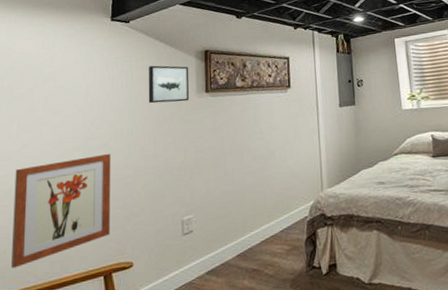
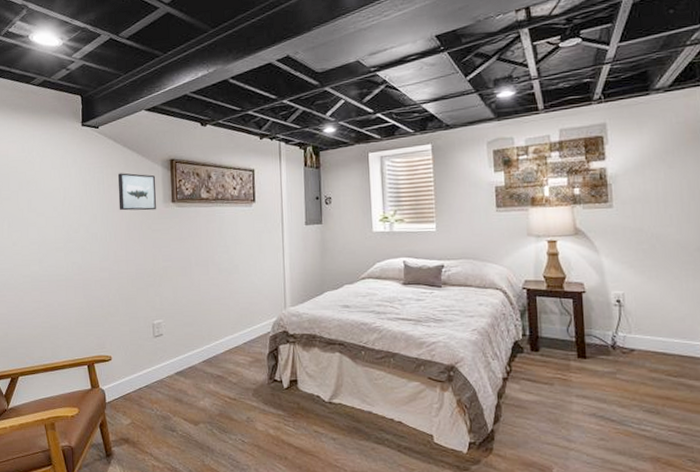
wall art: present [11,153,111,269] -> none [9,255,91,350]

